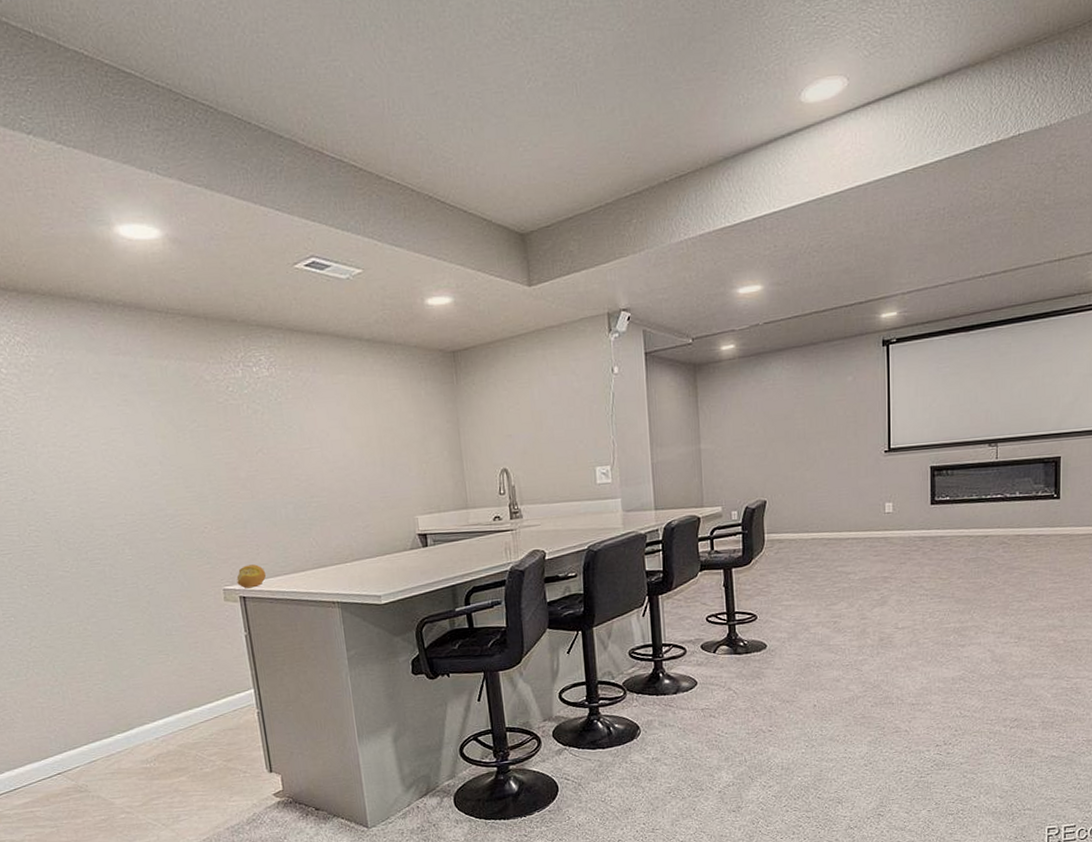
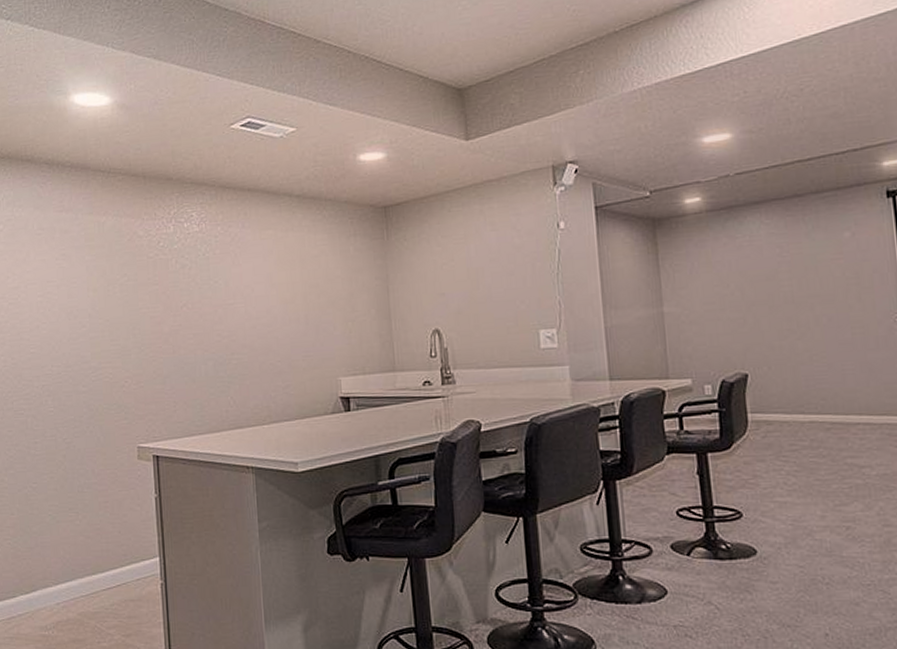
fruit: present [236,564,267,589] -> none [151,422,182,447]

